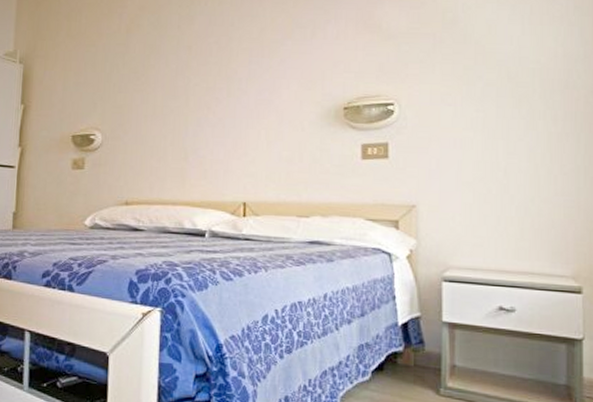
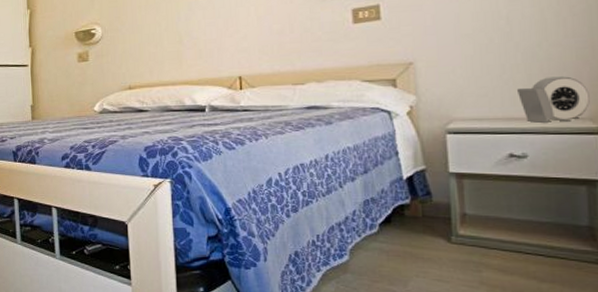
alarm clock: none [510,232,573,279] -> present [518,76,590,124]

